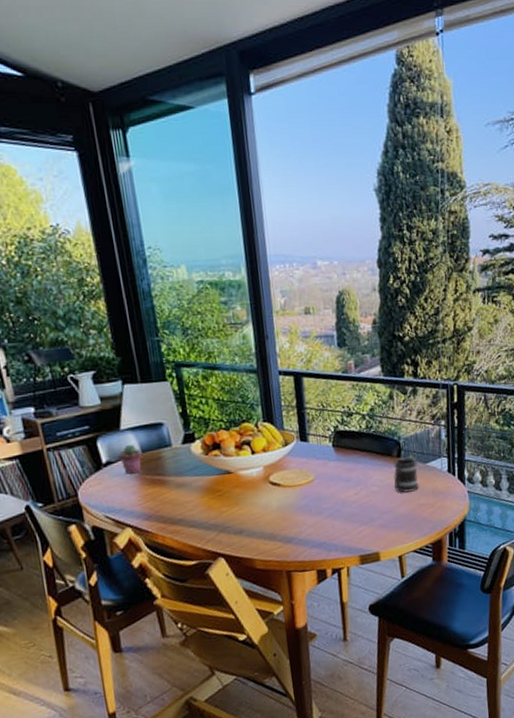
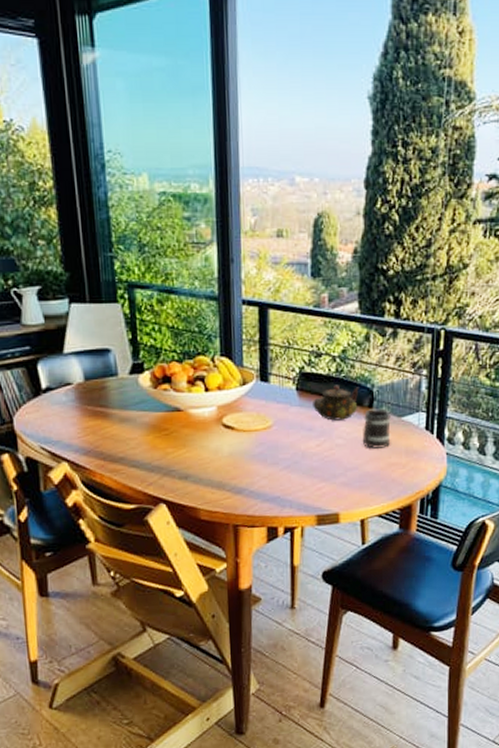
potted succulent: present [119,444,142,474] -> none [60,370,85,403]
teapot: none [348,439,388,471] -> present [313,385,359,421]

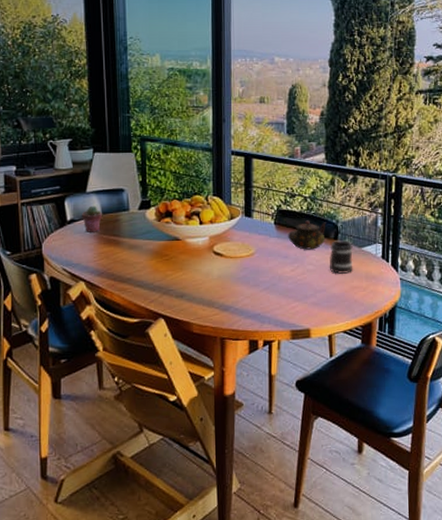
potted succulent: none [60,370,85,403] -> present [82,205,102,232]

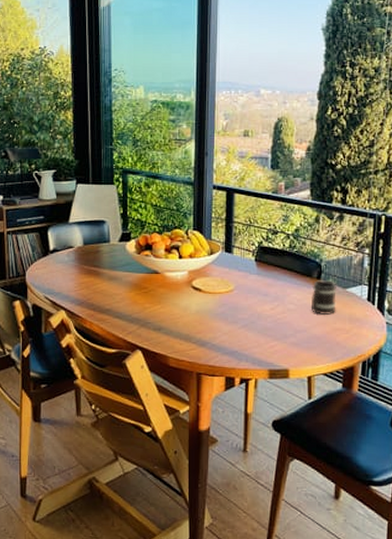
potted succulent: present [82,205,102,232] -> none [64,236,83,262]
teapot: present [288,220,326,250] -> none [269,258,309,289]

